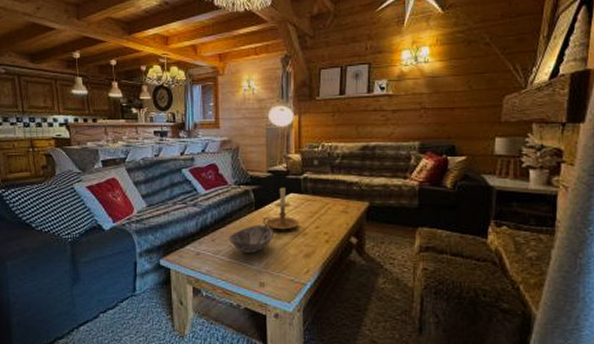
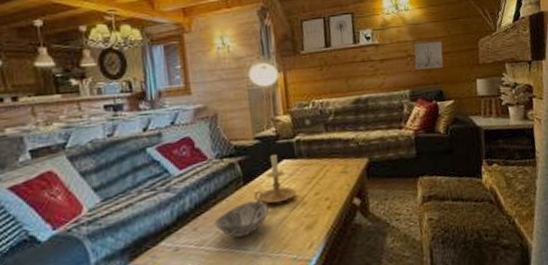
wall art: none [428,95,462,123] -> present [414,41,444,70]

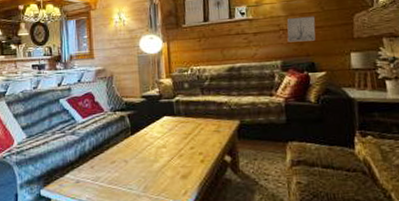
decorative bowl: present [214,200,269,238] -> none [107,148,151,178]
candle holder: present [254,153,297,204] -> none [139,110,174,153]

